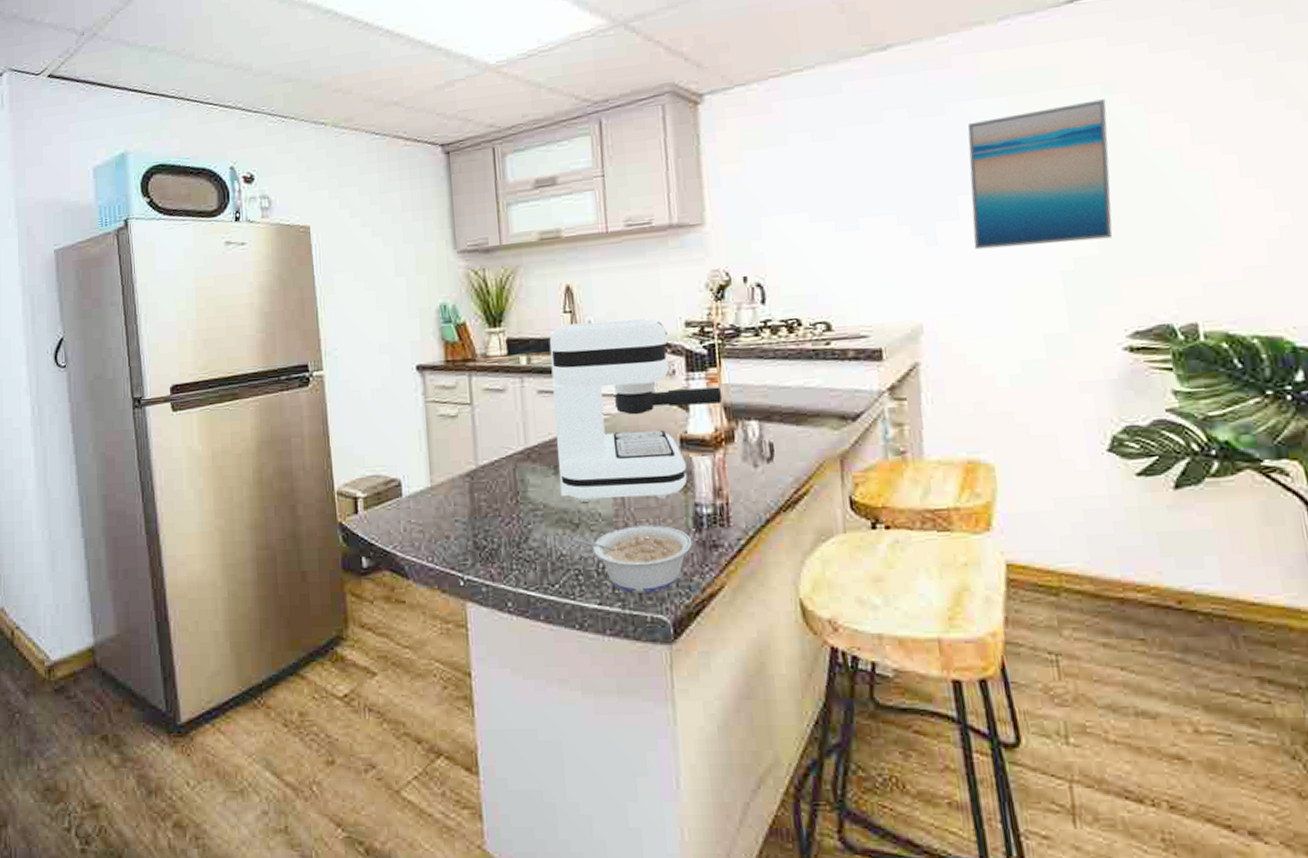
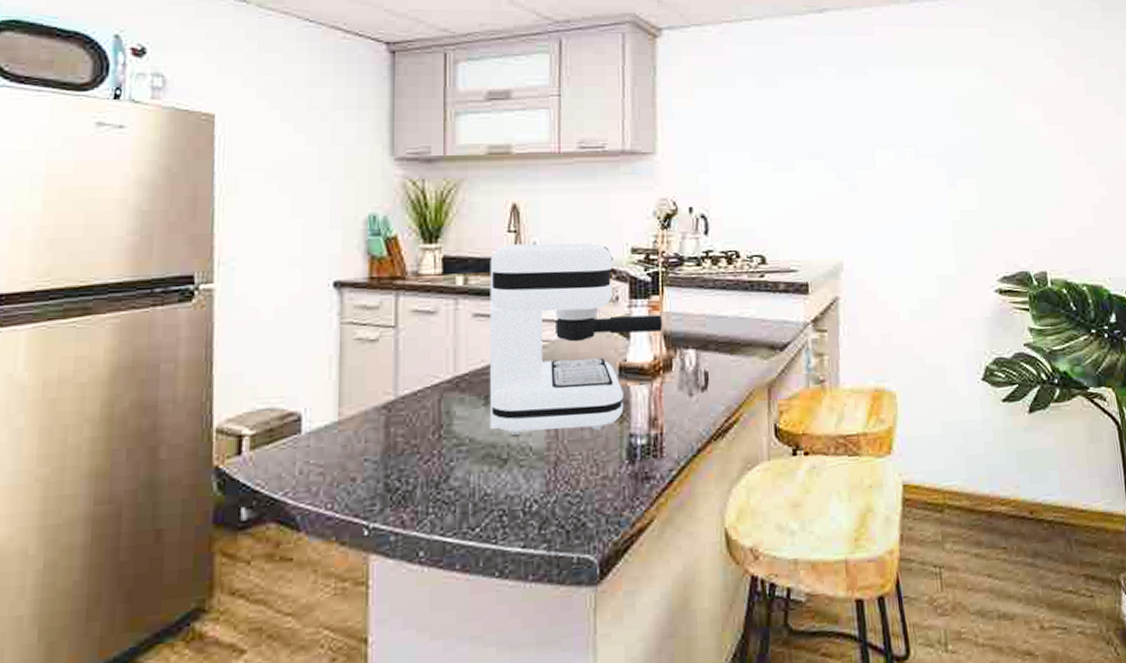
legume: present [573,525,693,594] -> none [499,457,625,533]
wall art: present [967,99,1113,250] -> none [884,79,989,197]

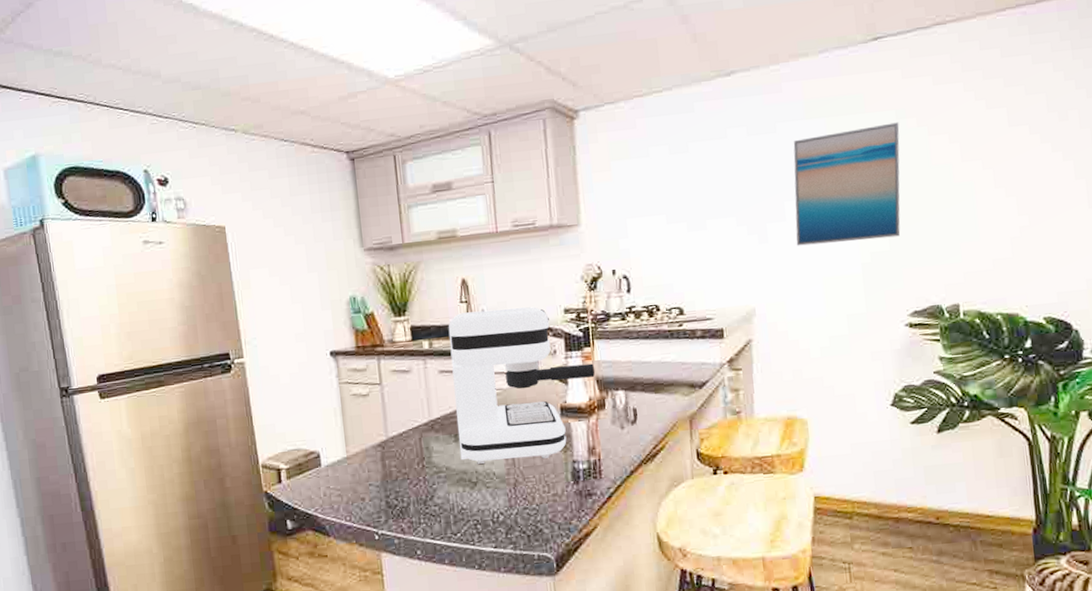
wall art: none [884,79,989,197] -> present [793,122,900,246]

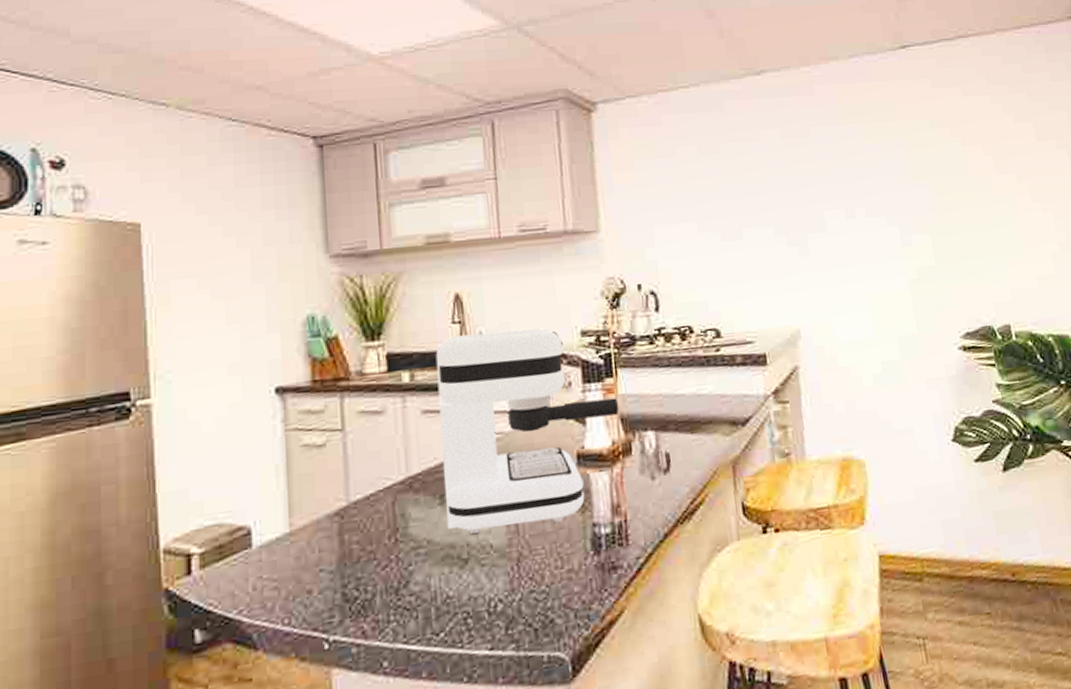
wall art: present [793,122,900,246] -> none [829,131,945,260]

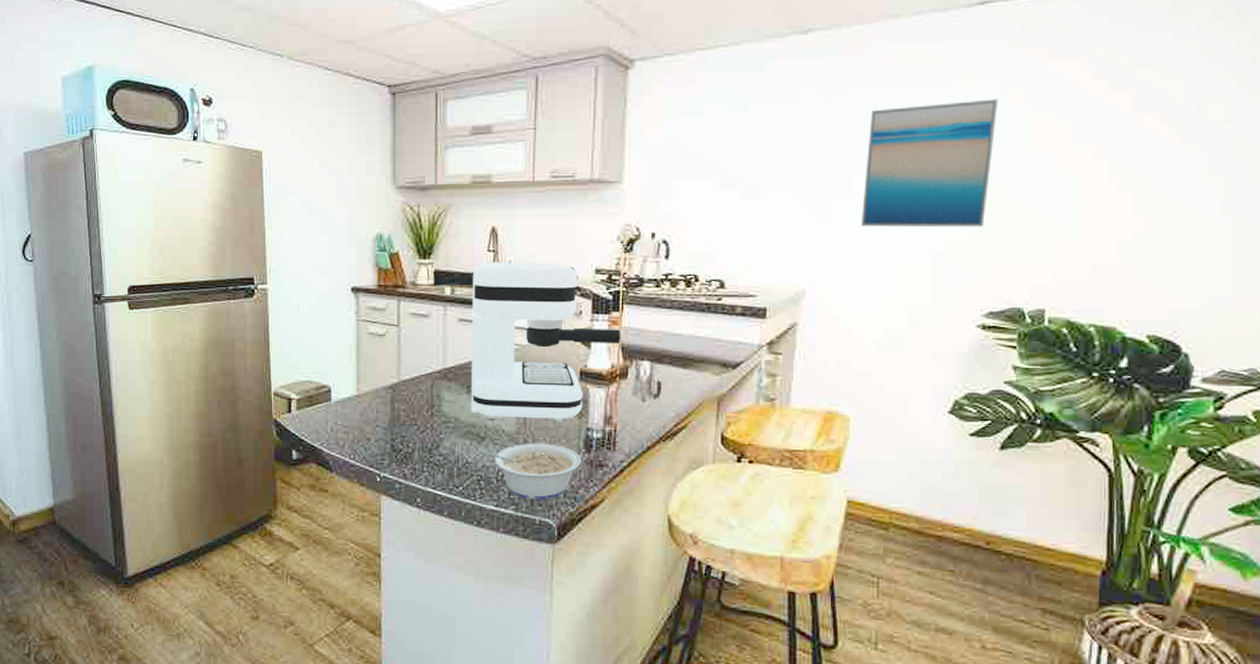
legume: none [461,551,591,632] -> present [478,443,581,500]
wall art: none [829,131,945,260] -> present [860,99,999,228]

